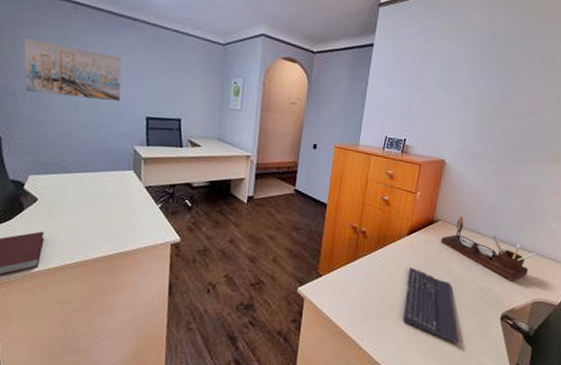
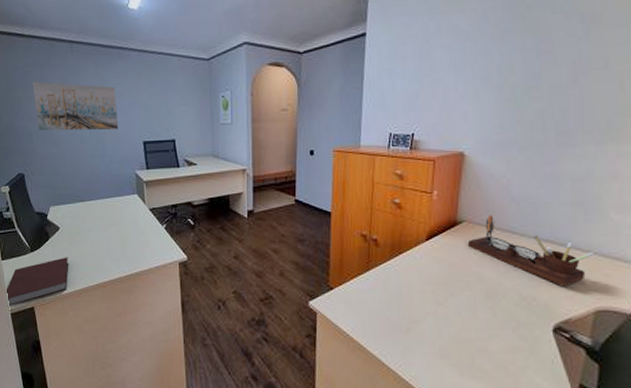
keyboard: present [402,267,459,343] -> none [429,275,502,359]

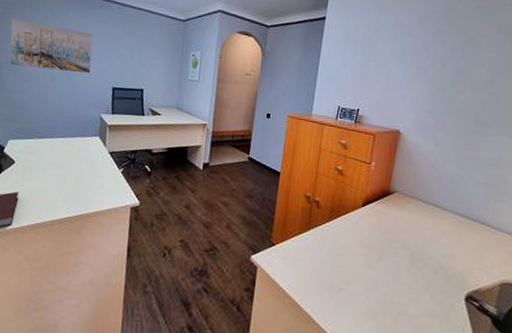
desk organizer: present [467,215,595,287] -> none [397,188,502,260]

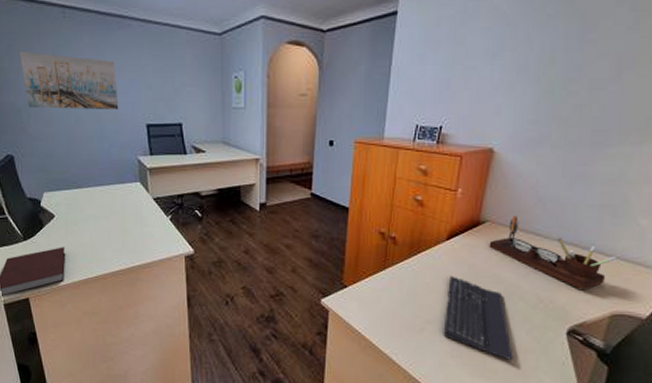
keyboard: none [358,239,420,324] -> present [443,276,513,360]
desk organizer: none [397,188,502,260] -> present [489,215,617,291]

